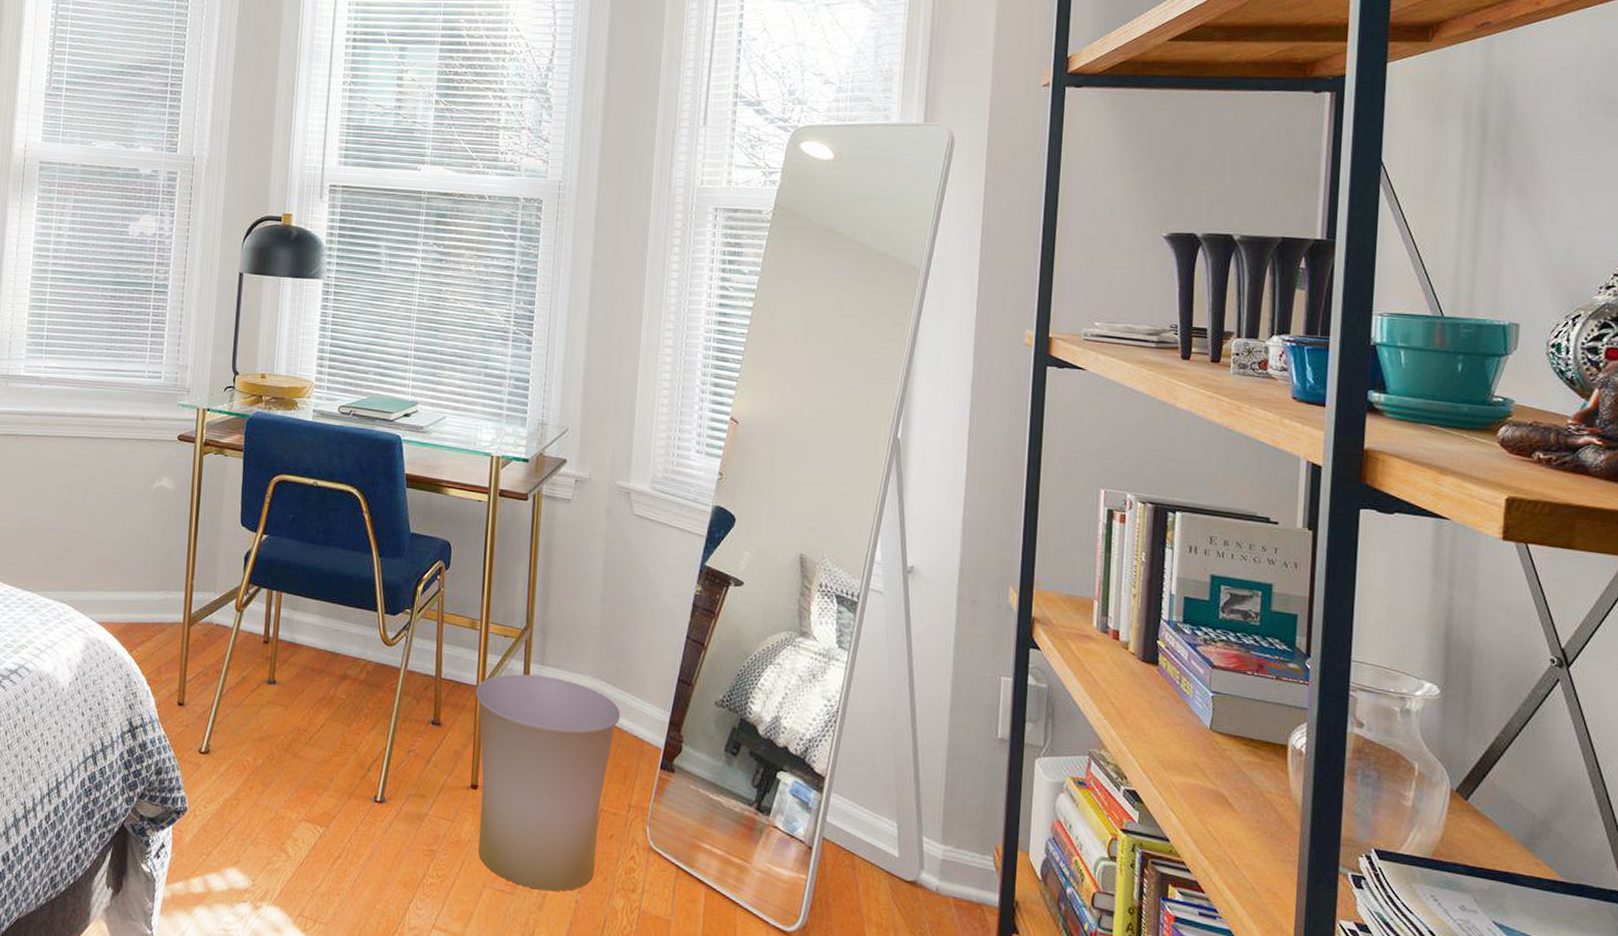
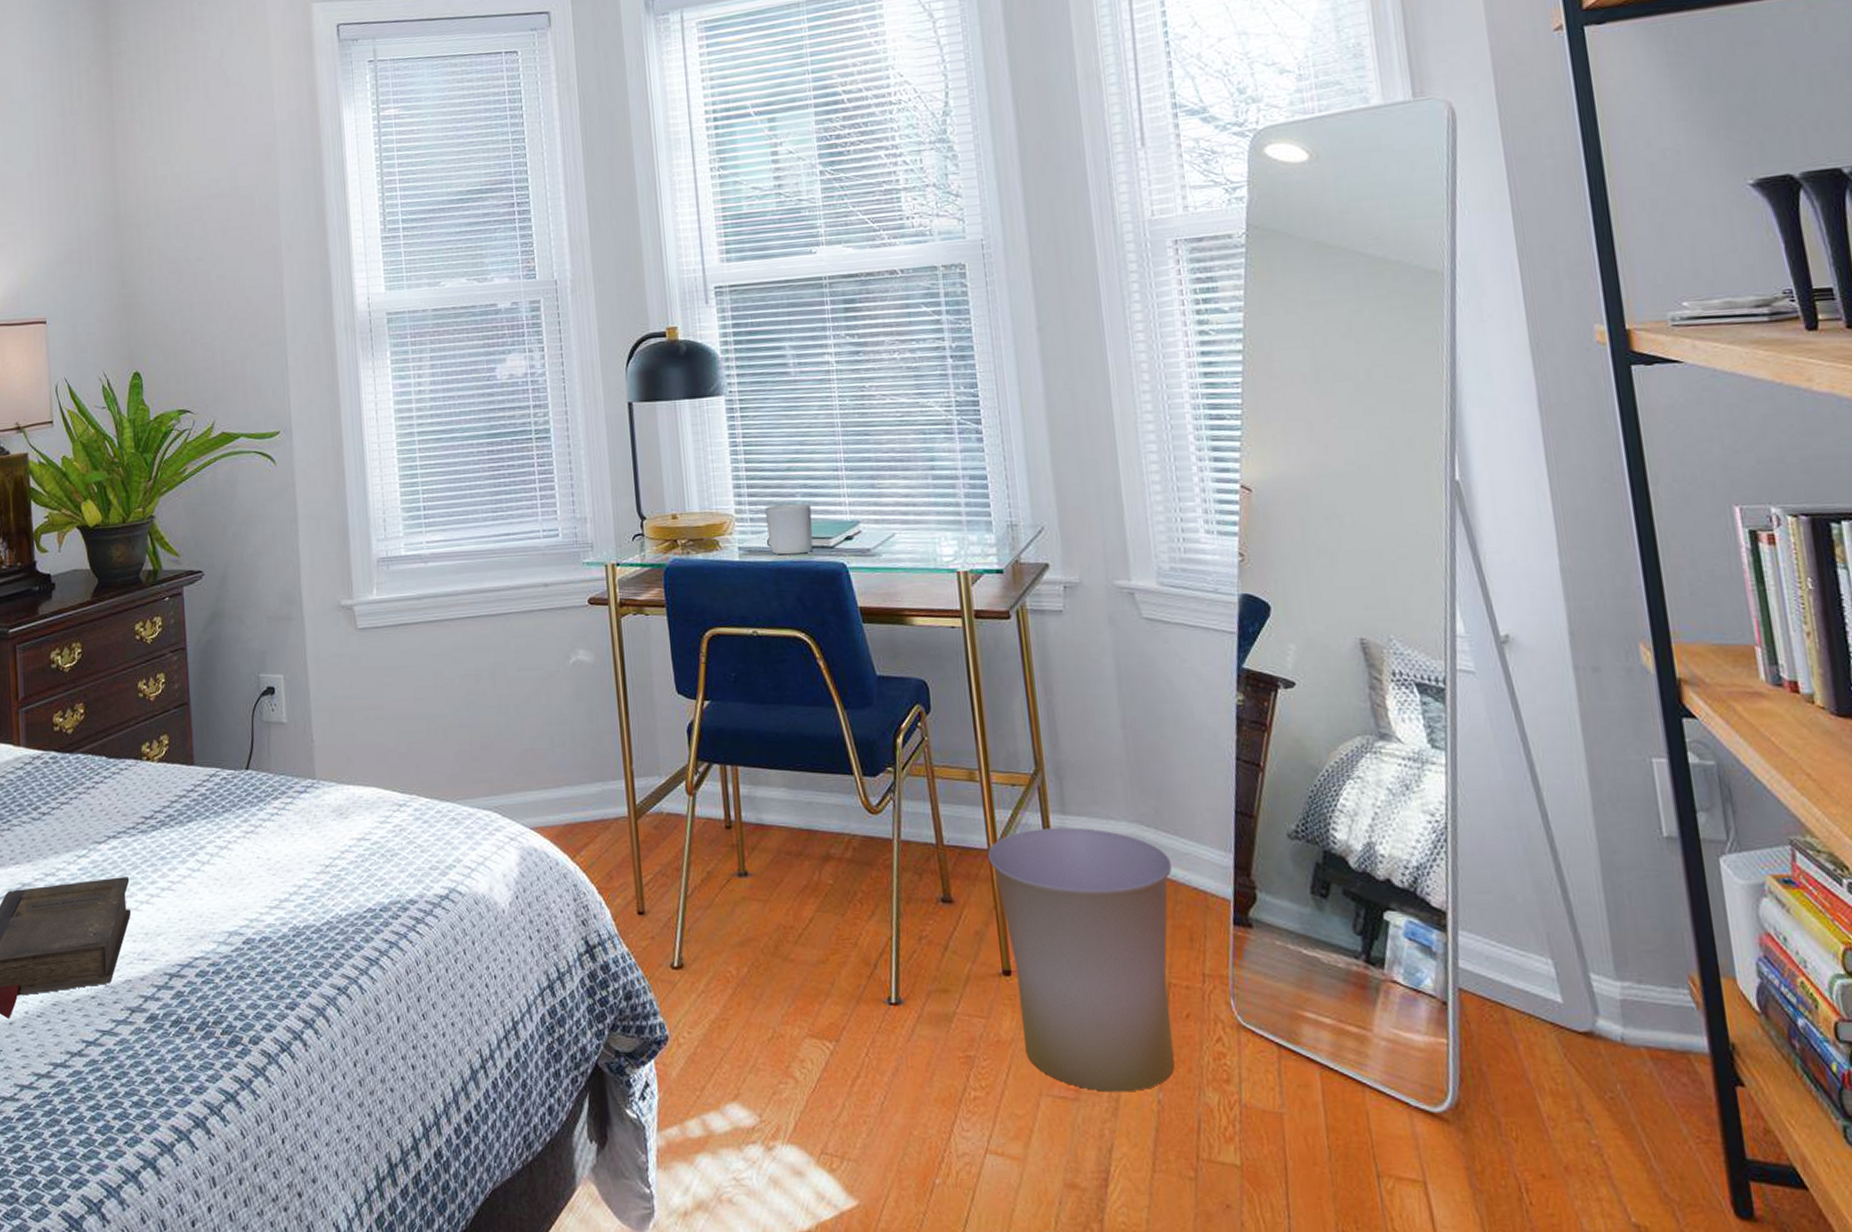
mug: none [339,378,380,423] -> present [765,503,813,555]

